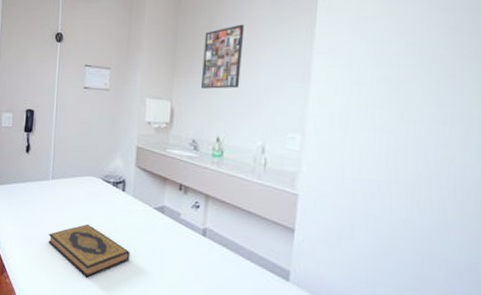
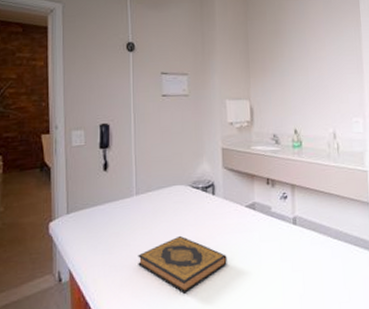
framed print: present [201,24,245,89] -> none [272,26,308,86]

